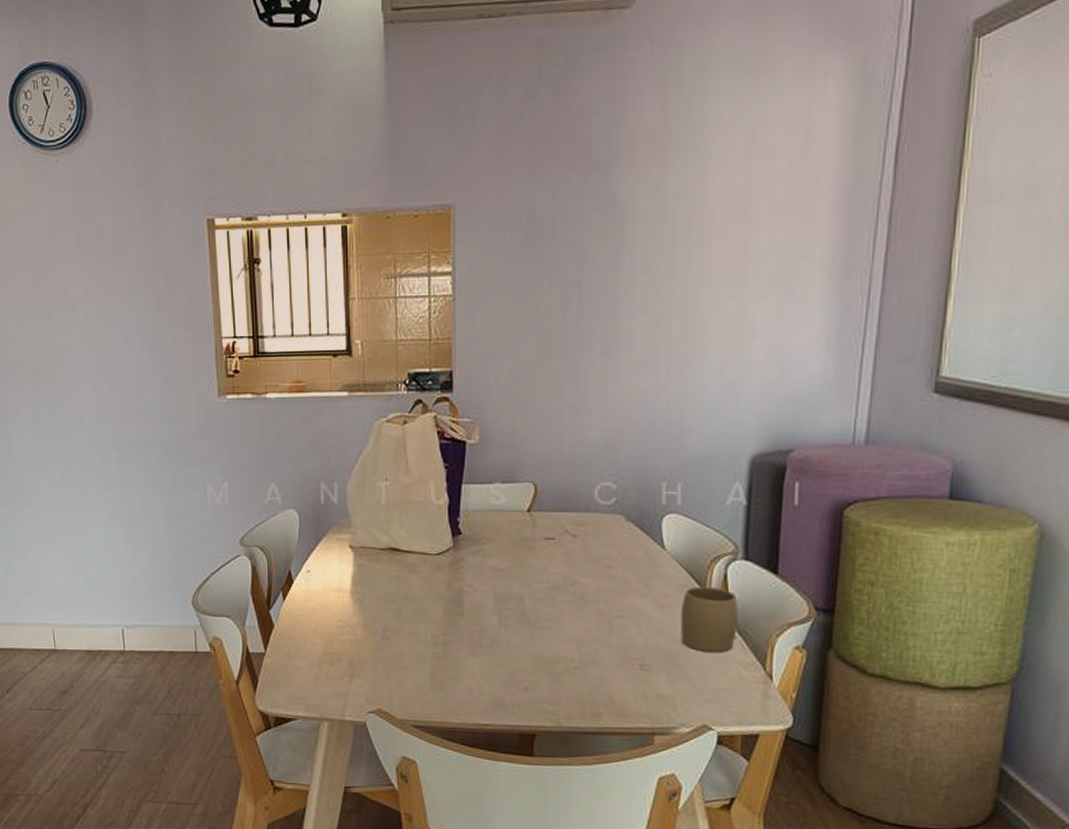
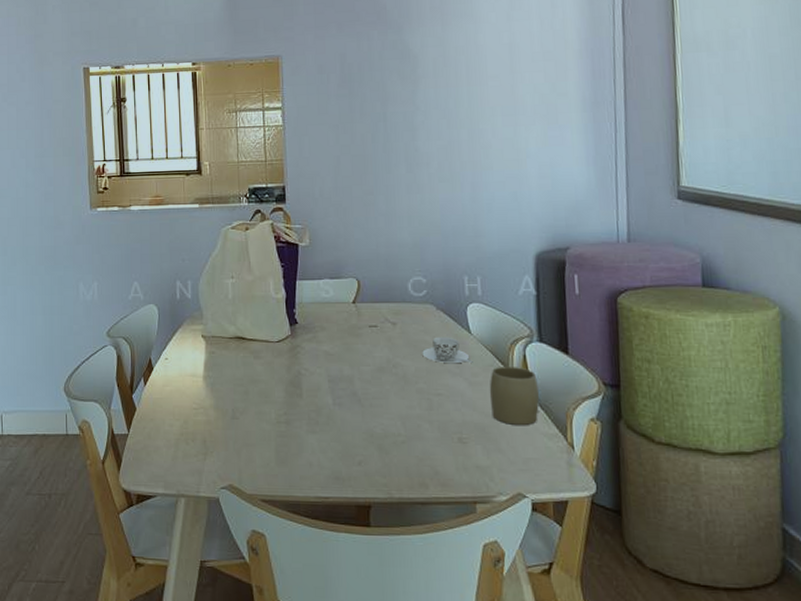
teacup: none [605,552,664,583] -> present [422,336,473,364]

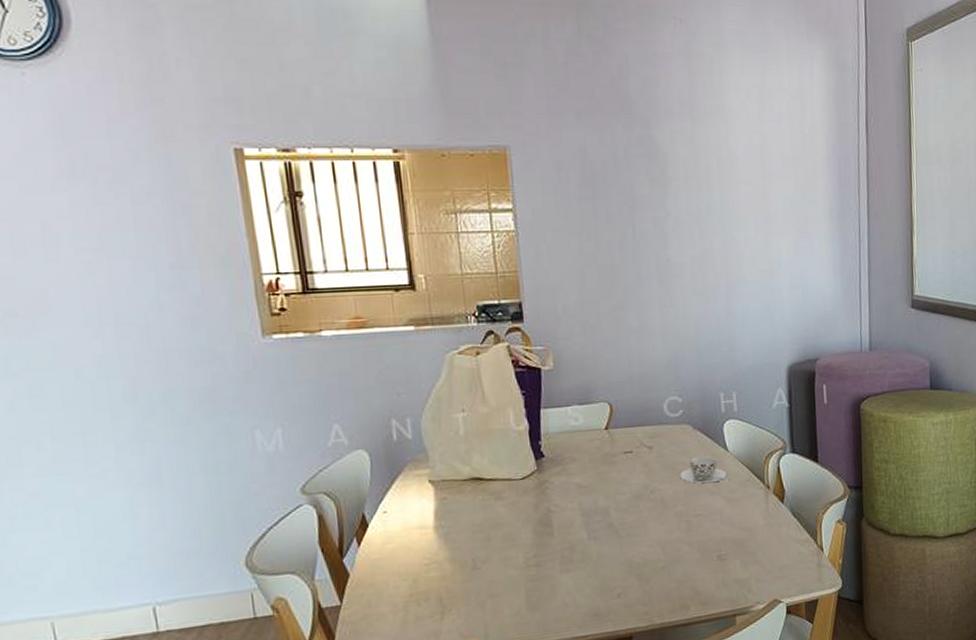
mug: present [489,365,540,425] -> none [746,479,793,536]

